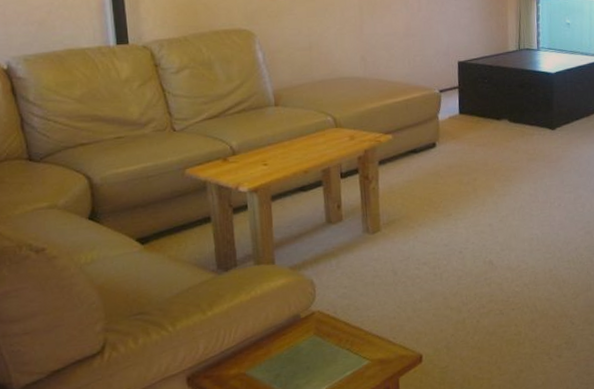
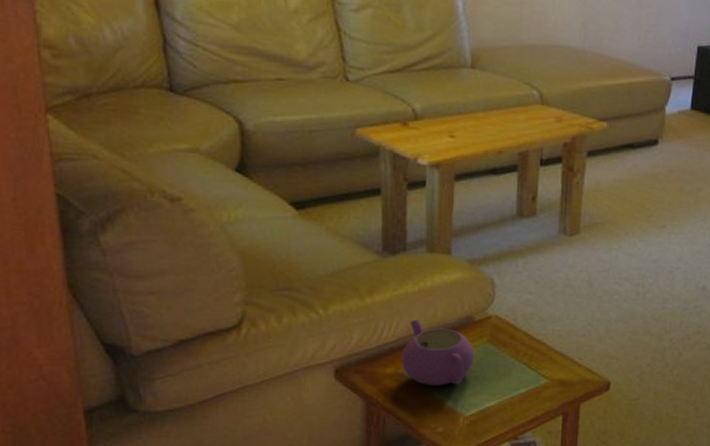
teapot: none [242,324,305,381] -> present [401,319,475,386]

